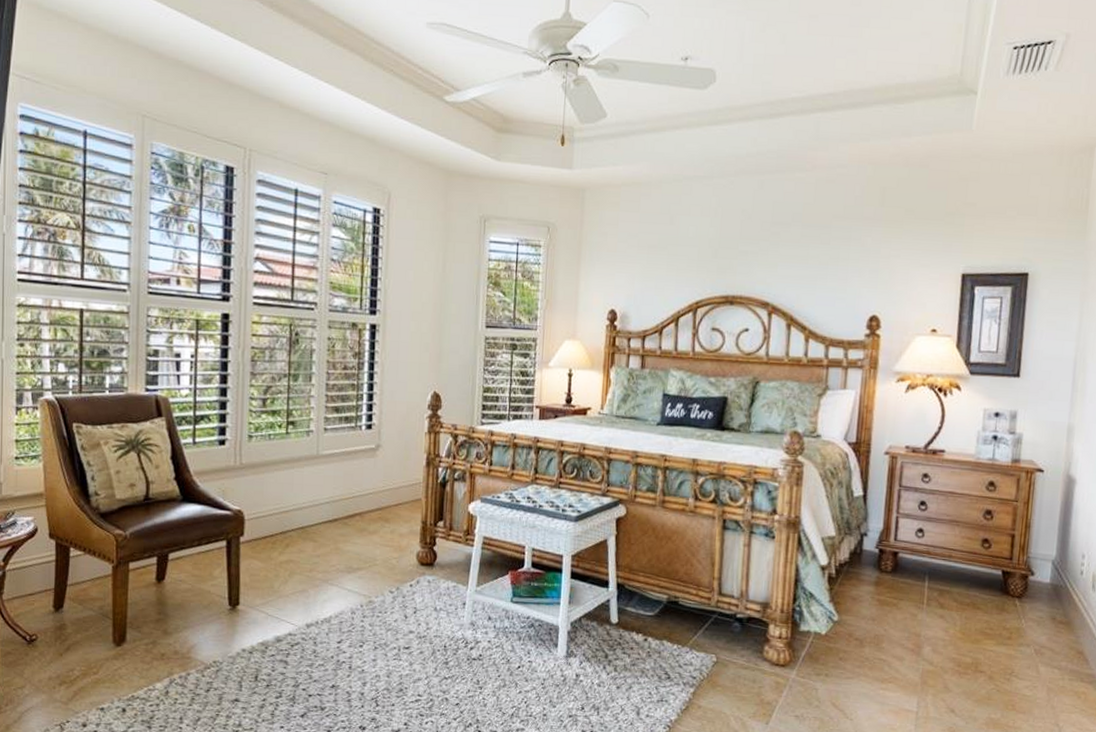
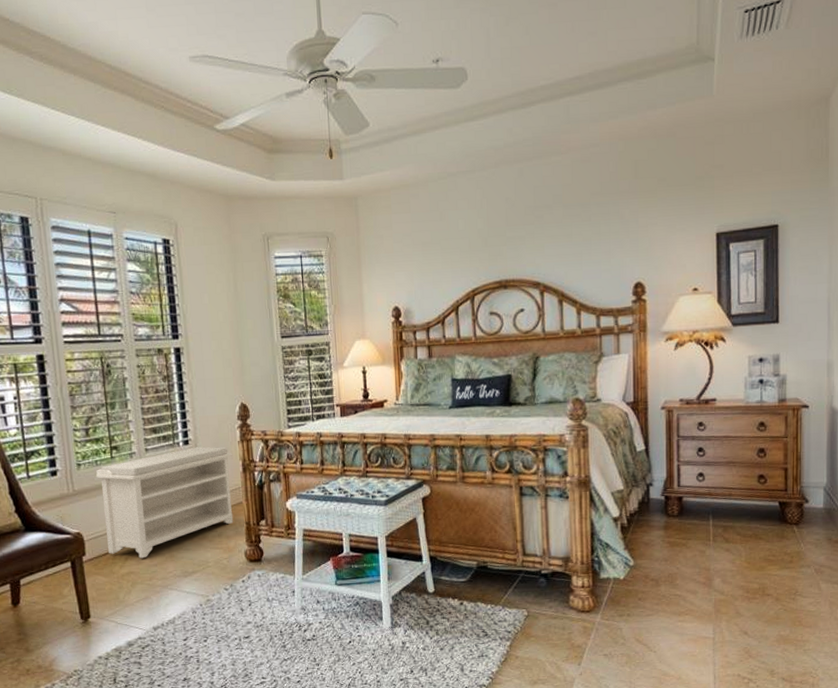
bench: none [266,433,418,547] -> present [95,446,234,559]

